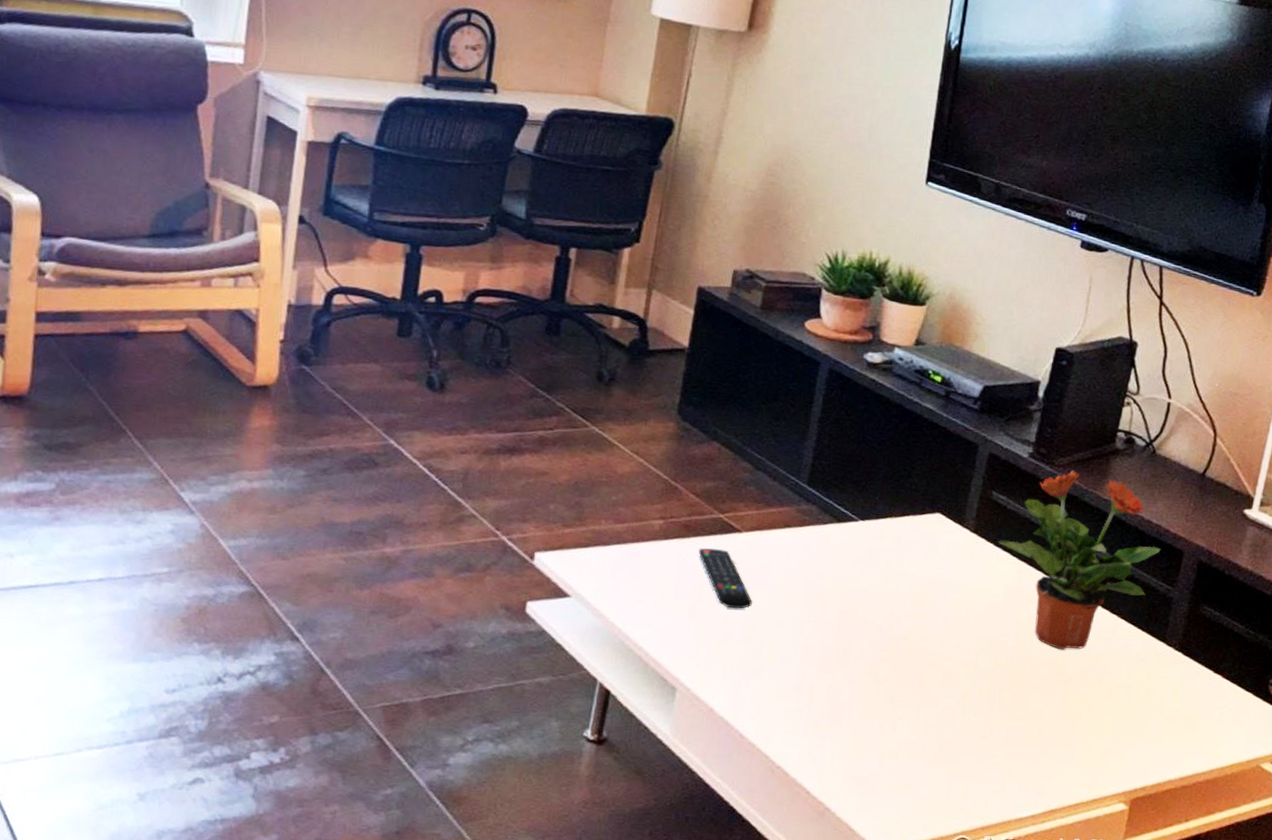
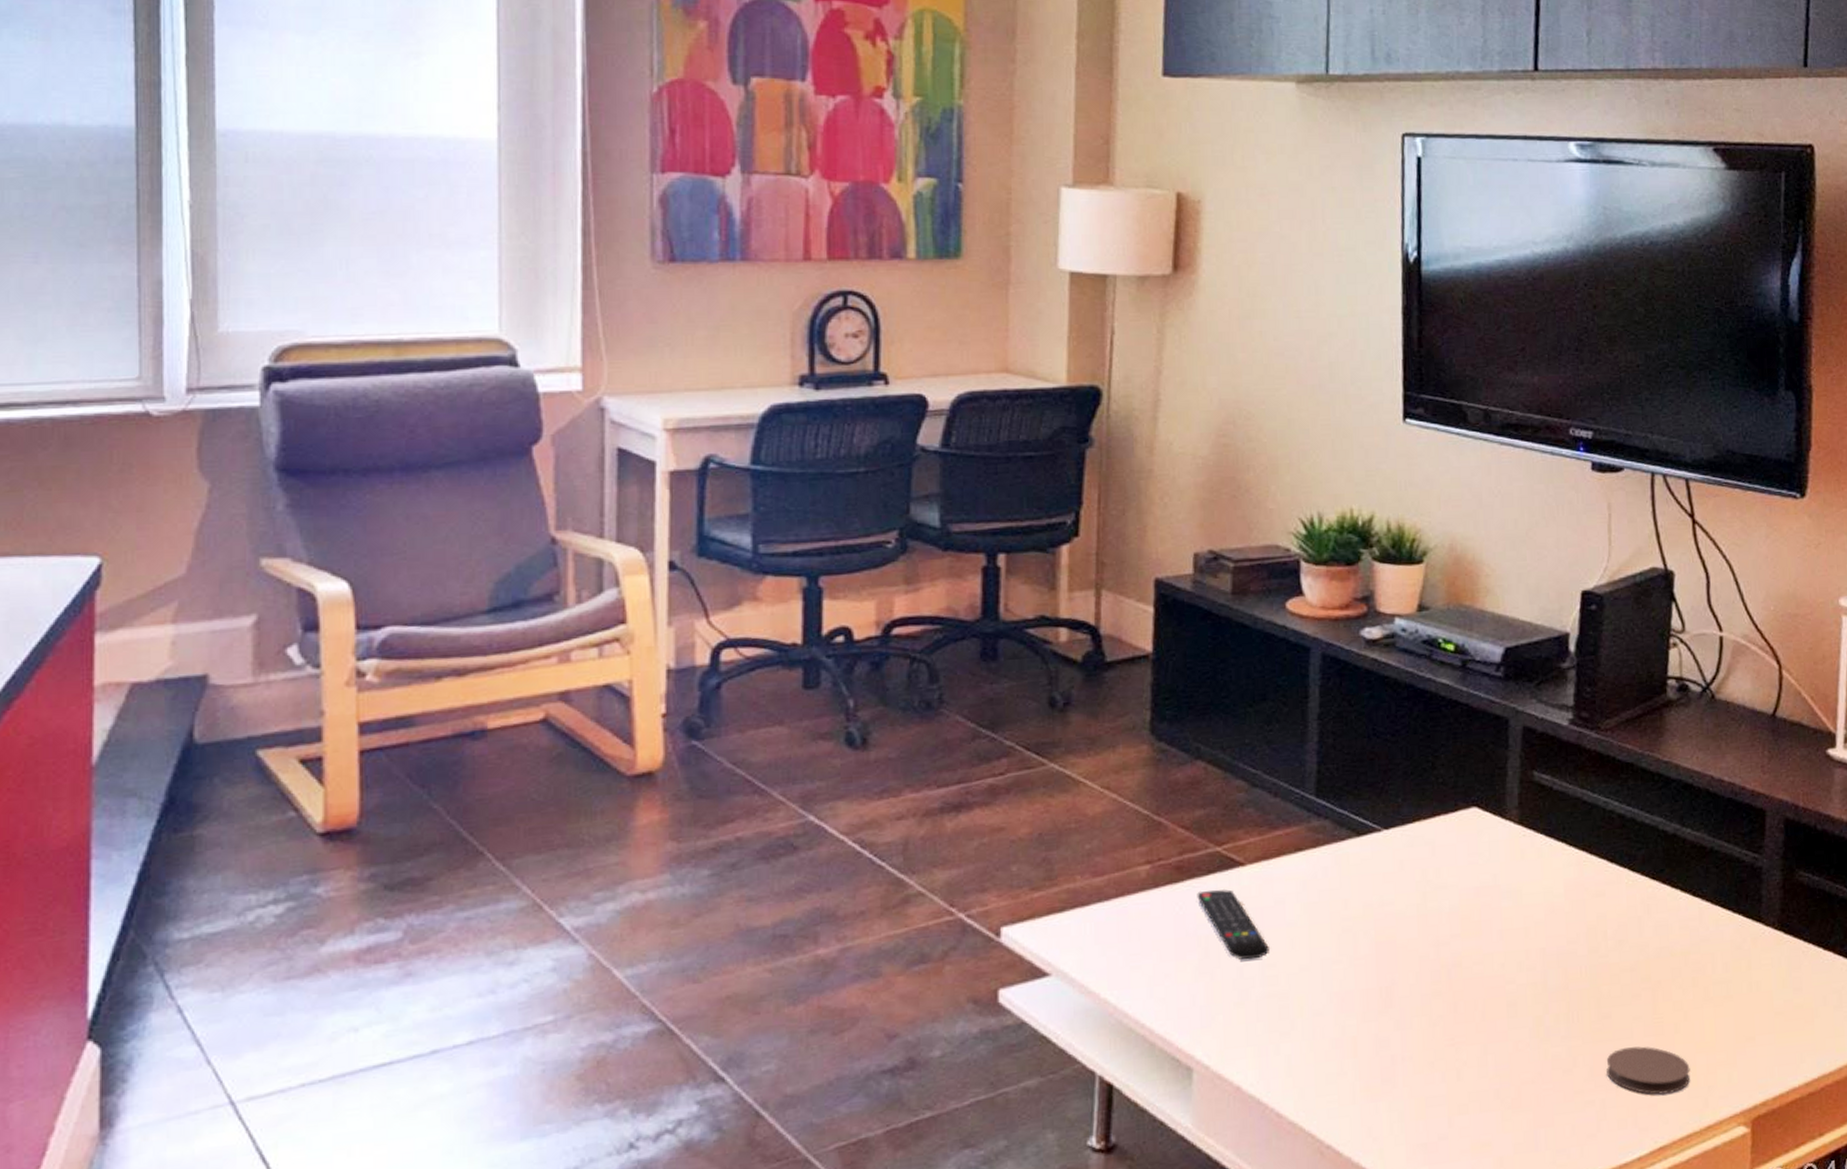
potted plant: present [997,470,1161,650] -> none [1548,732,1739,950]
coaster: none [1016,726,1086,769] -> present [1606,1046,1690,1095]

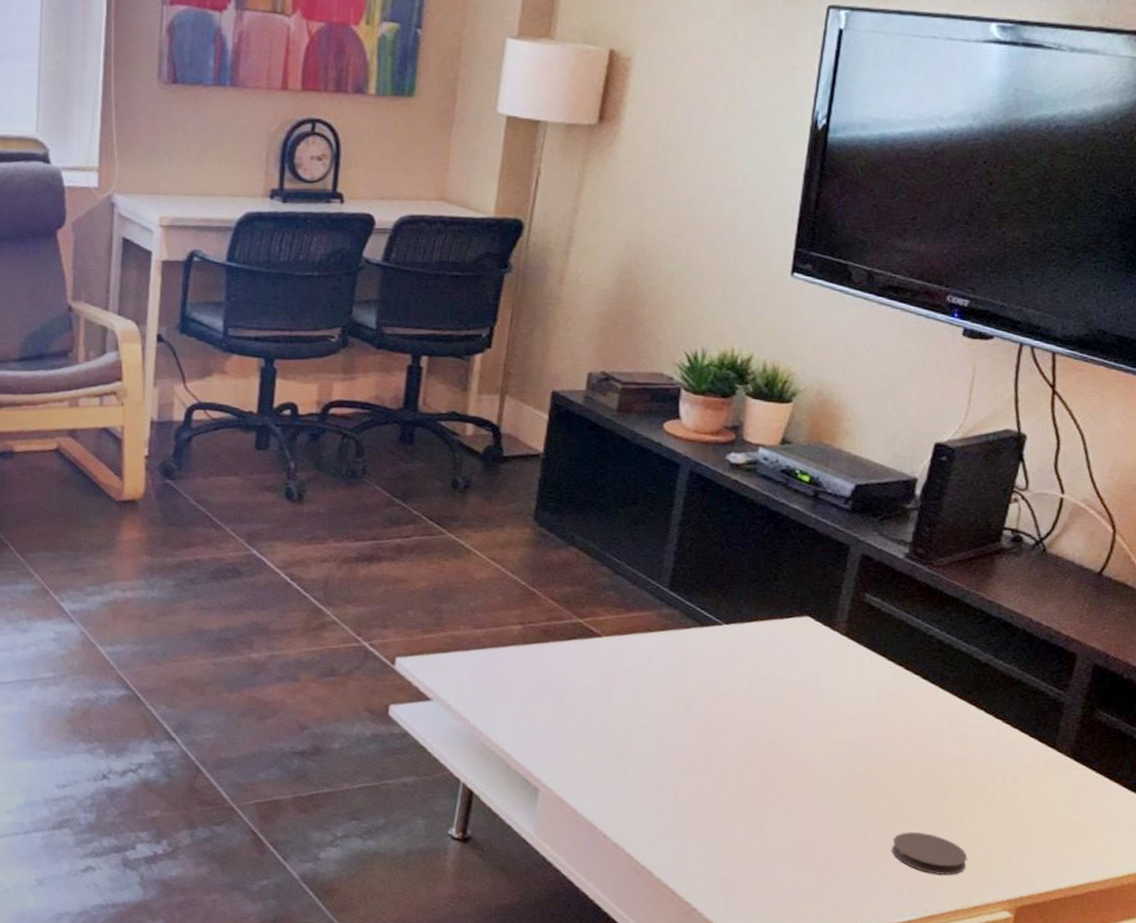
remote control: present [1197,889,1269,960] -> none [558,652,614,713]

